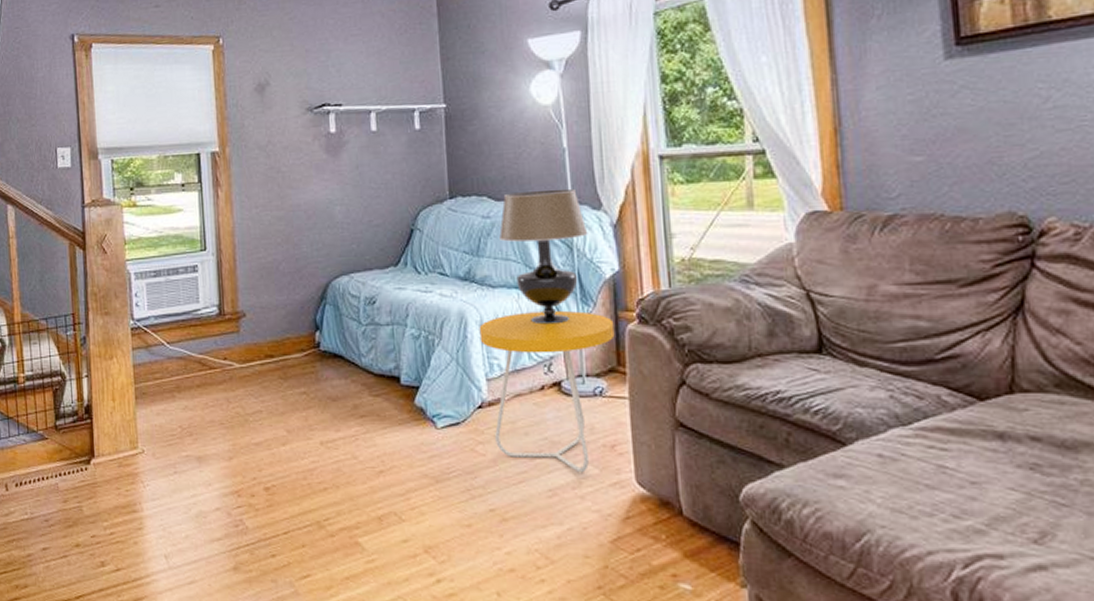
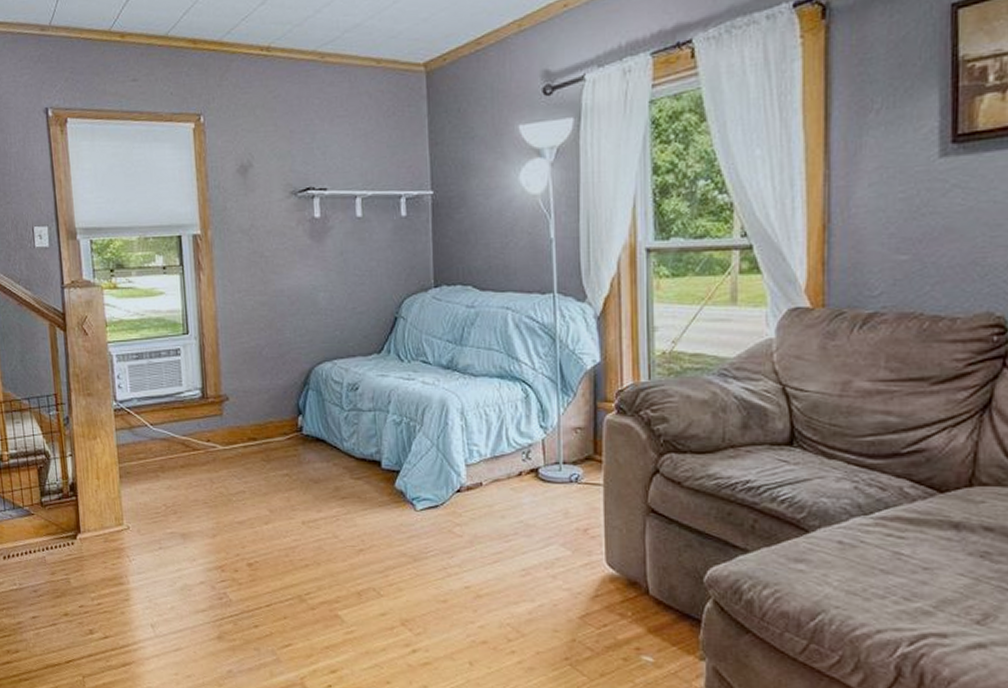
side table: present [479,310,615,473] -> none [460,399,593,554]
table lamp: present [499,189,588,325] -> none [483,281,572,413]

